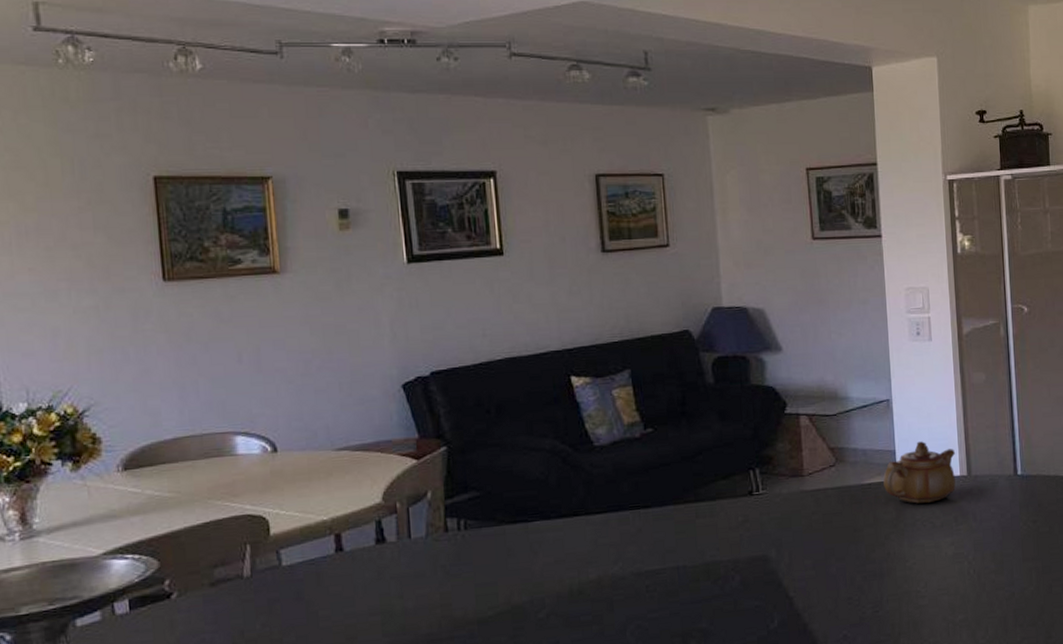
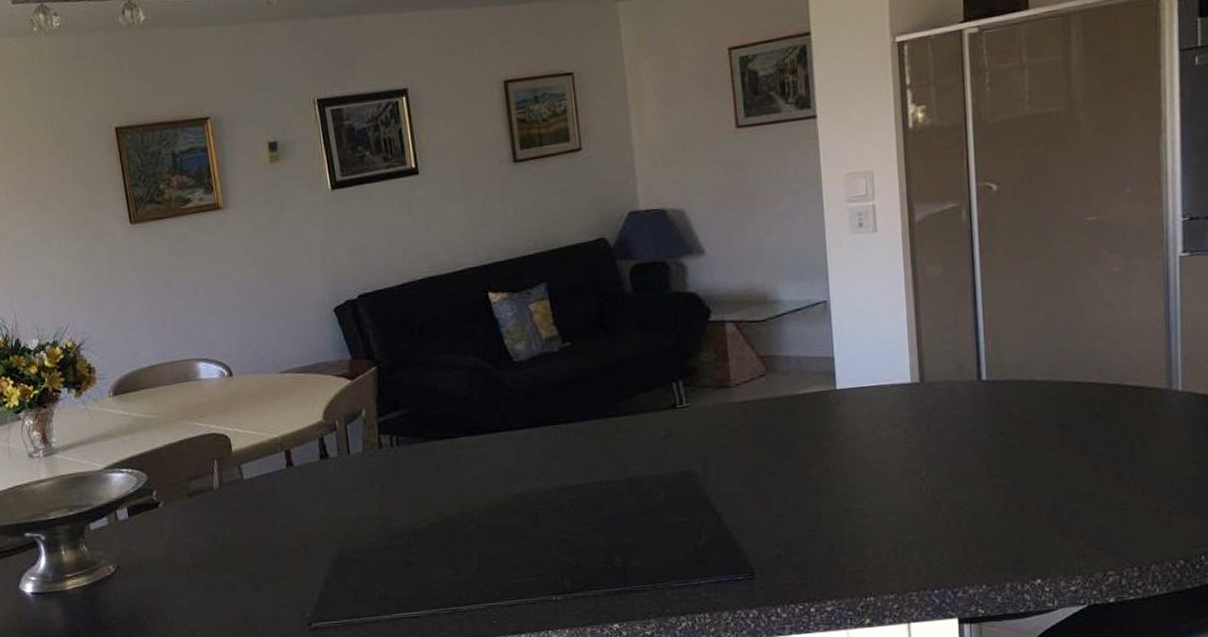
teapot: present [883,441,956,504] -> none [820,345,906,415]

